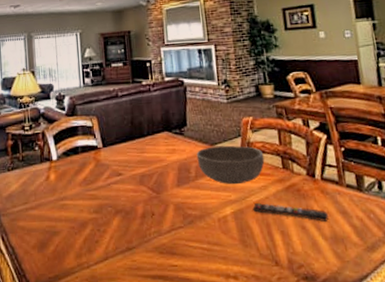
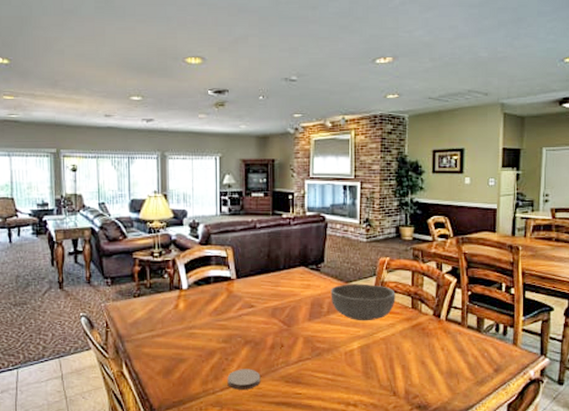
coaster: none [101,240,134,263] -> present [227,369,261,390]
remote control: present [252,203,329,223] -> none [379,339,447,359]

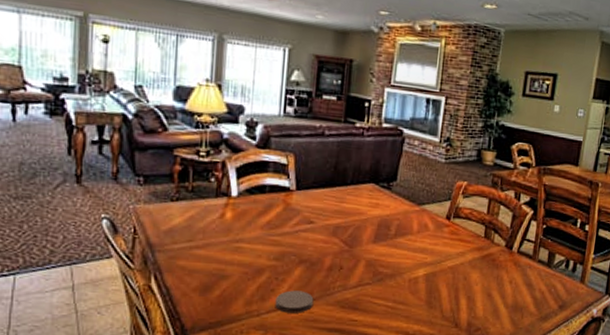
bowl: present [330,283,396,321] -> none [400,206,469,248]

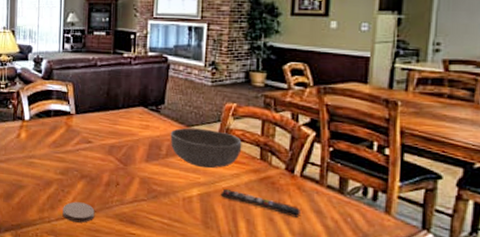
bowl: none [400,206,469,248] -> present [170,127,242,169]
remote control: none [445,268,515,293] -> present [220,189,300,219]

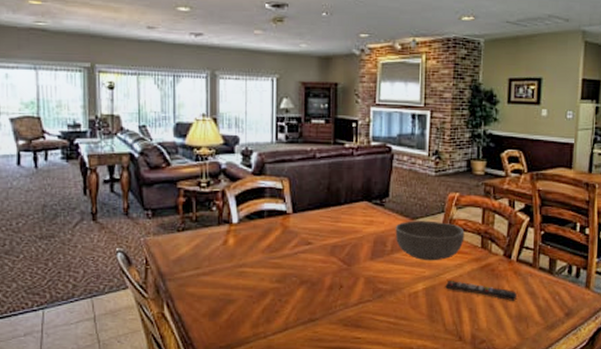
coaster: present [62,201,95,223] -> none [280,311,317,334]

